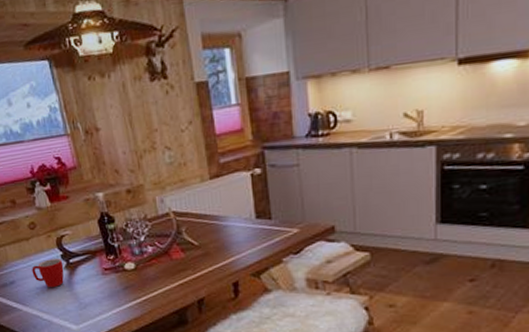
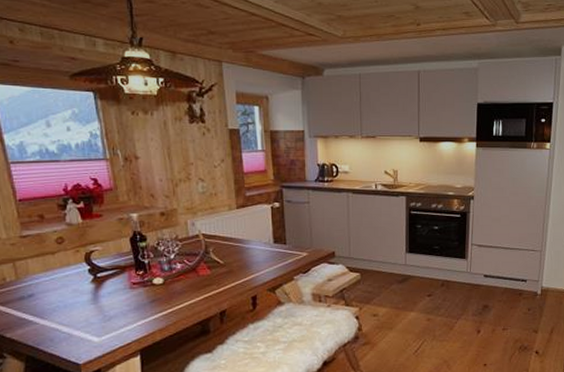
mug: present [32,259,64,288] -> none [55,273,90,301]

